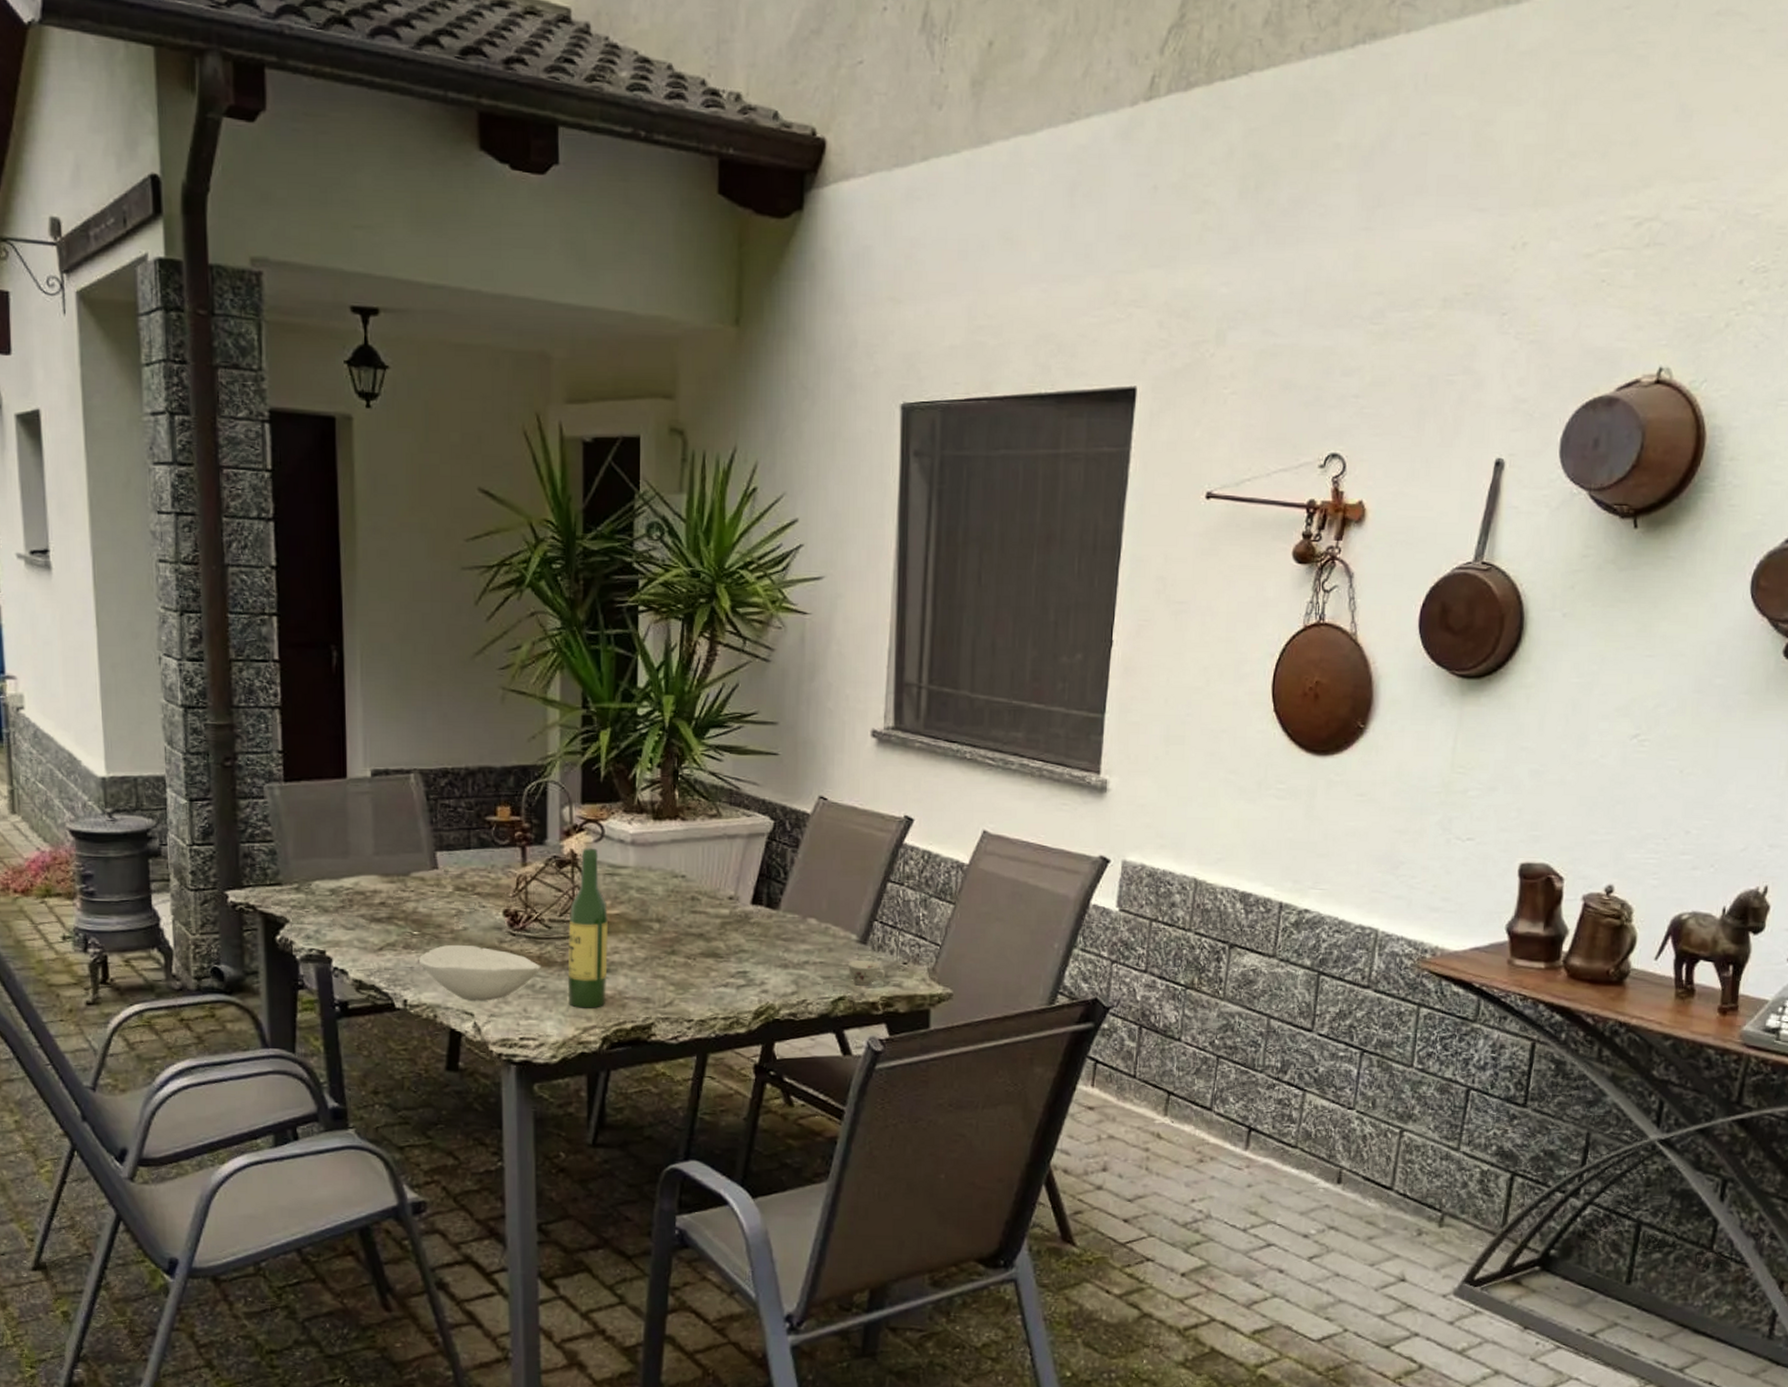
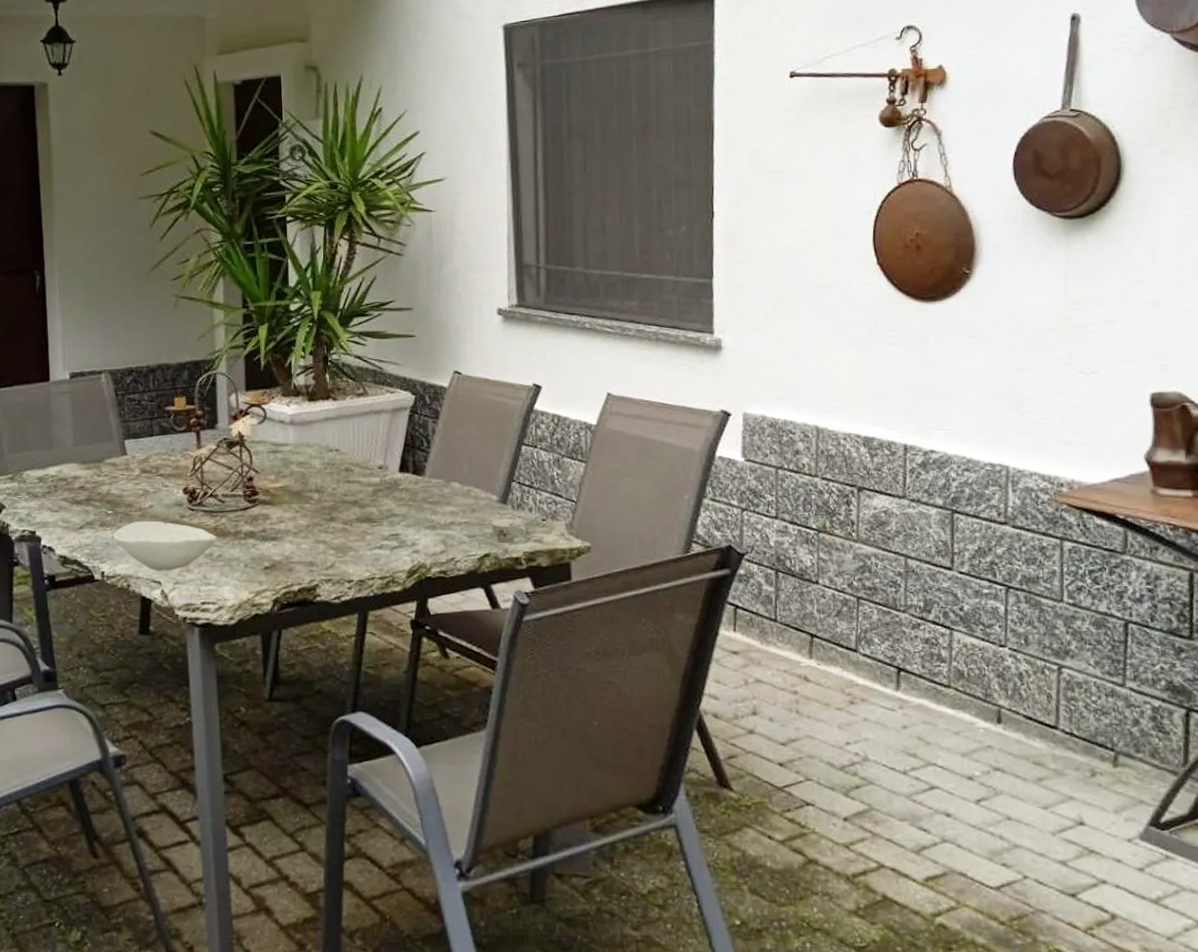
wine bottle: present [569,848,608,1008] -> none [239,429,275,573]

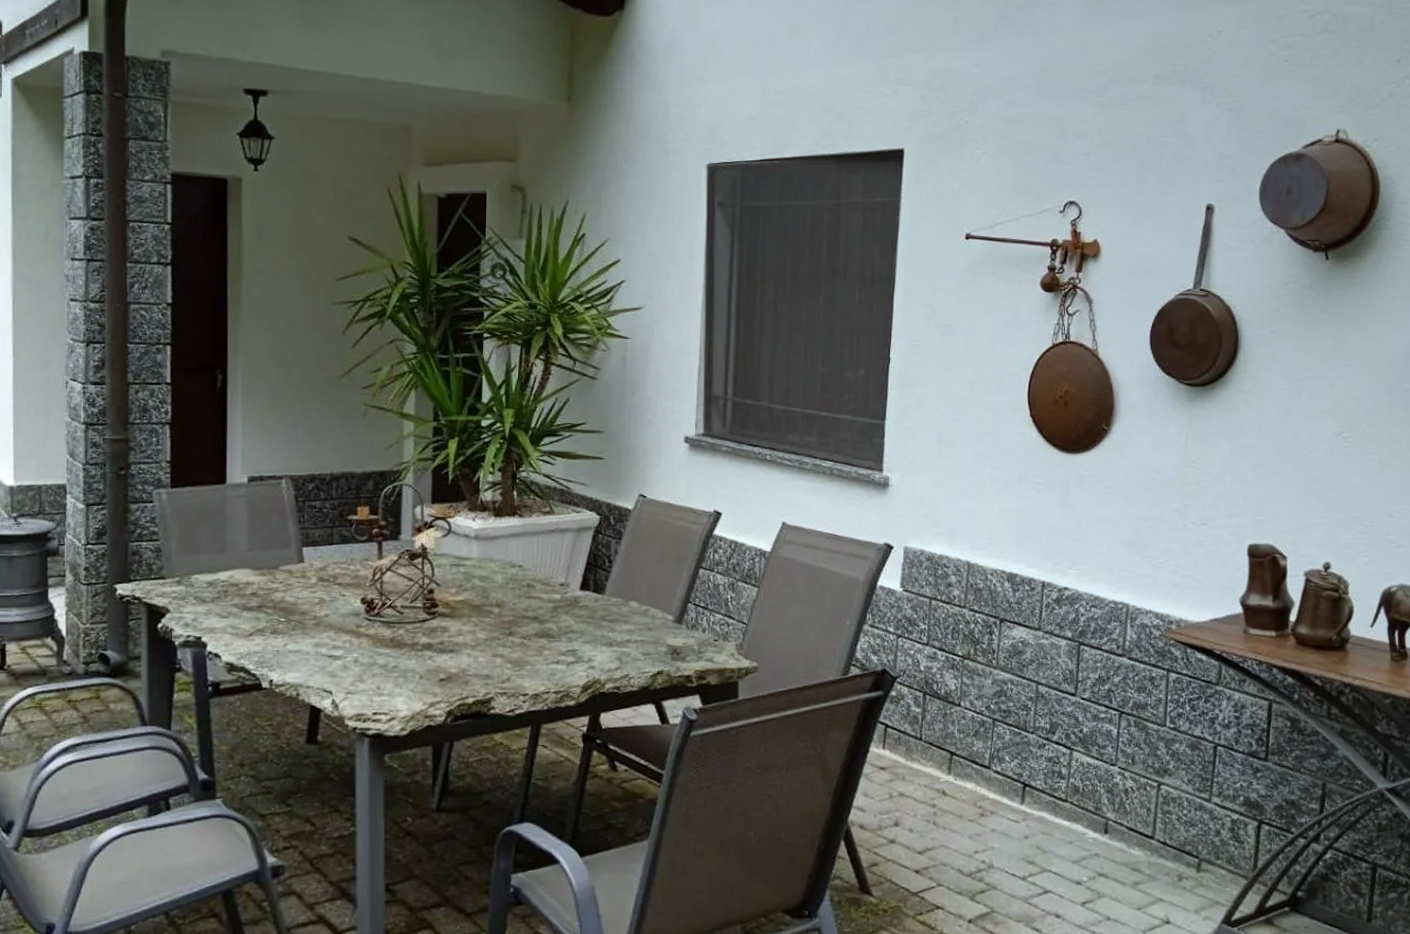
bowl: present [113,520,218,571] -> none [284,629,394,681]

